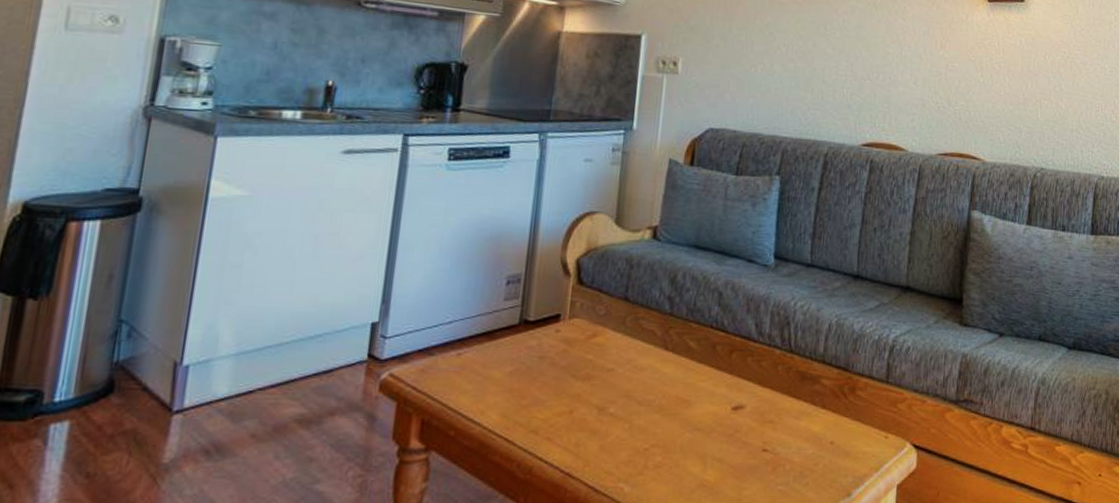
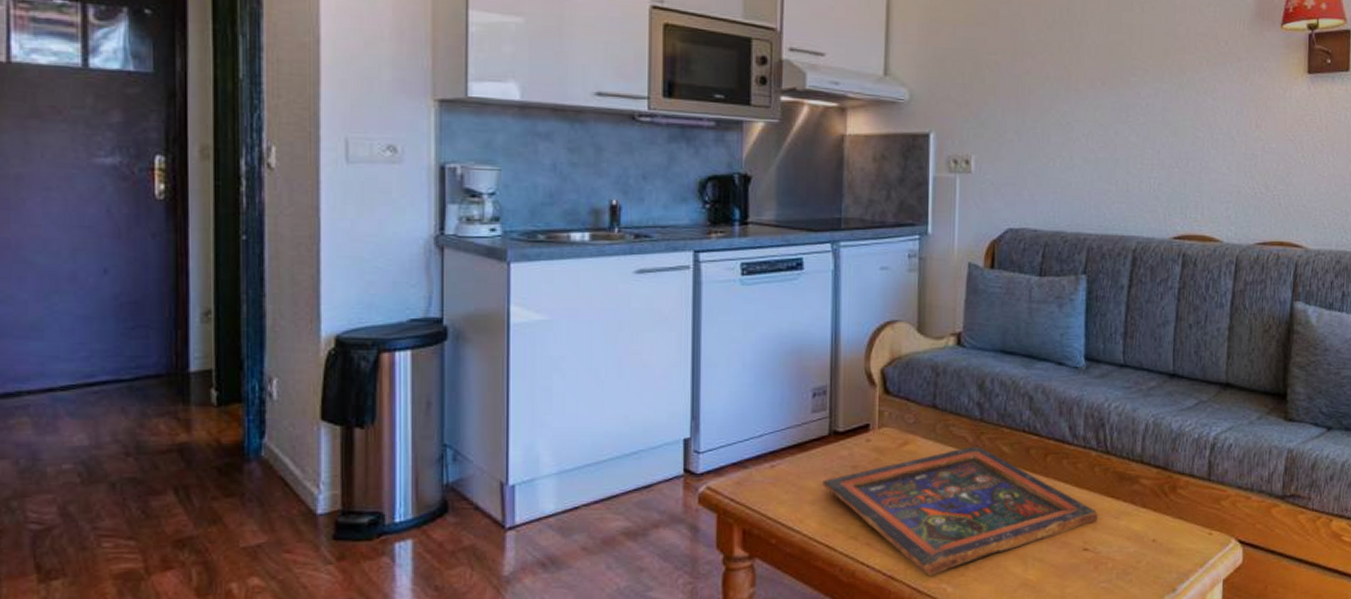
painted panel: none [507,340,779,475] -> present [822,446,1098,576]

